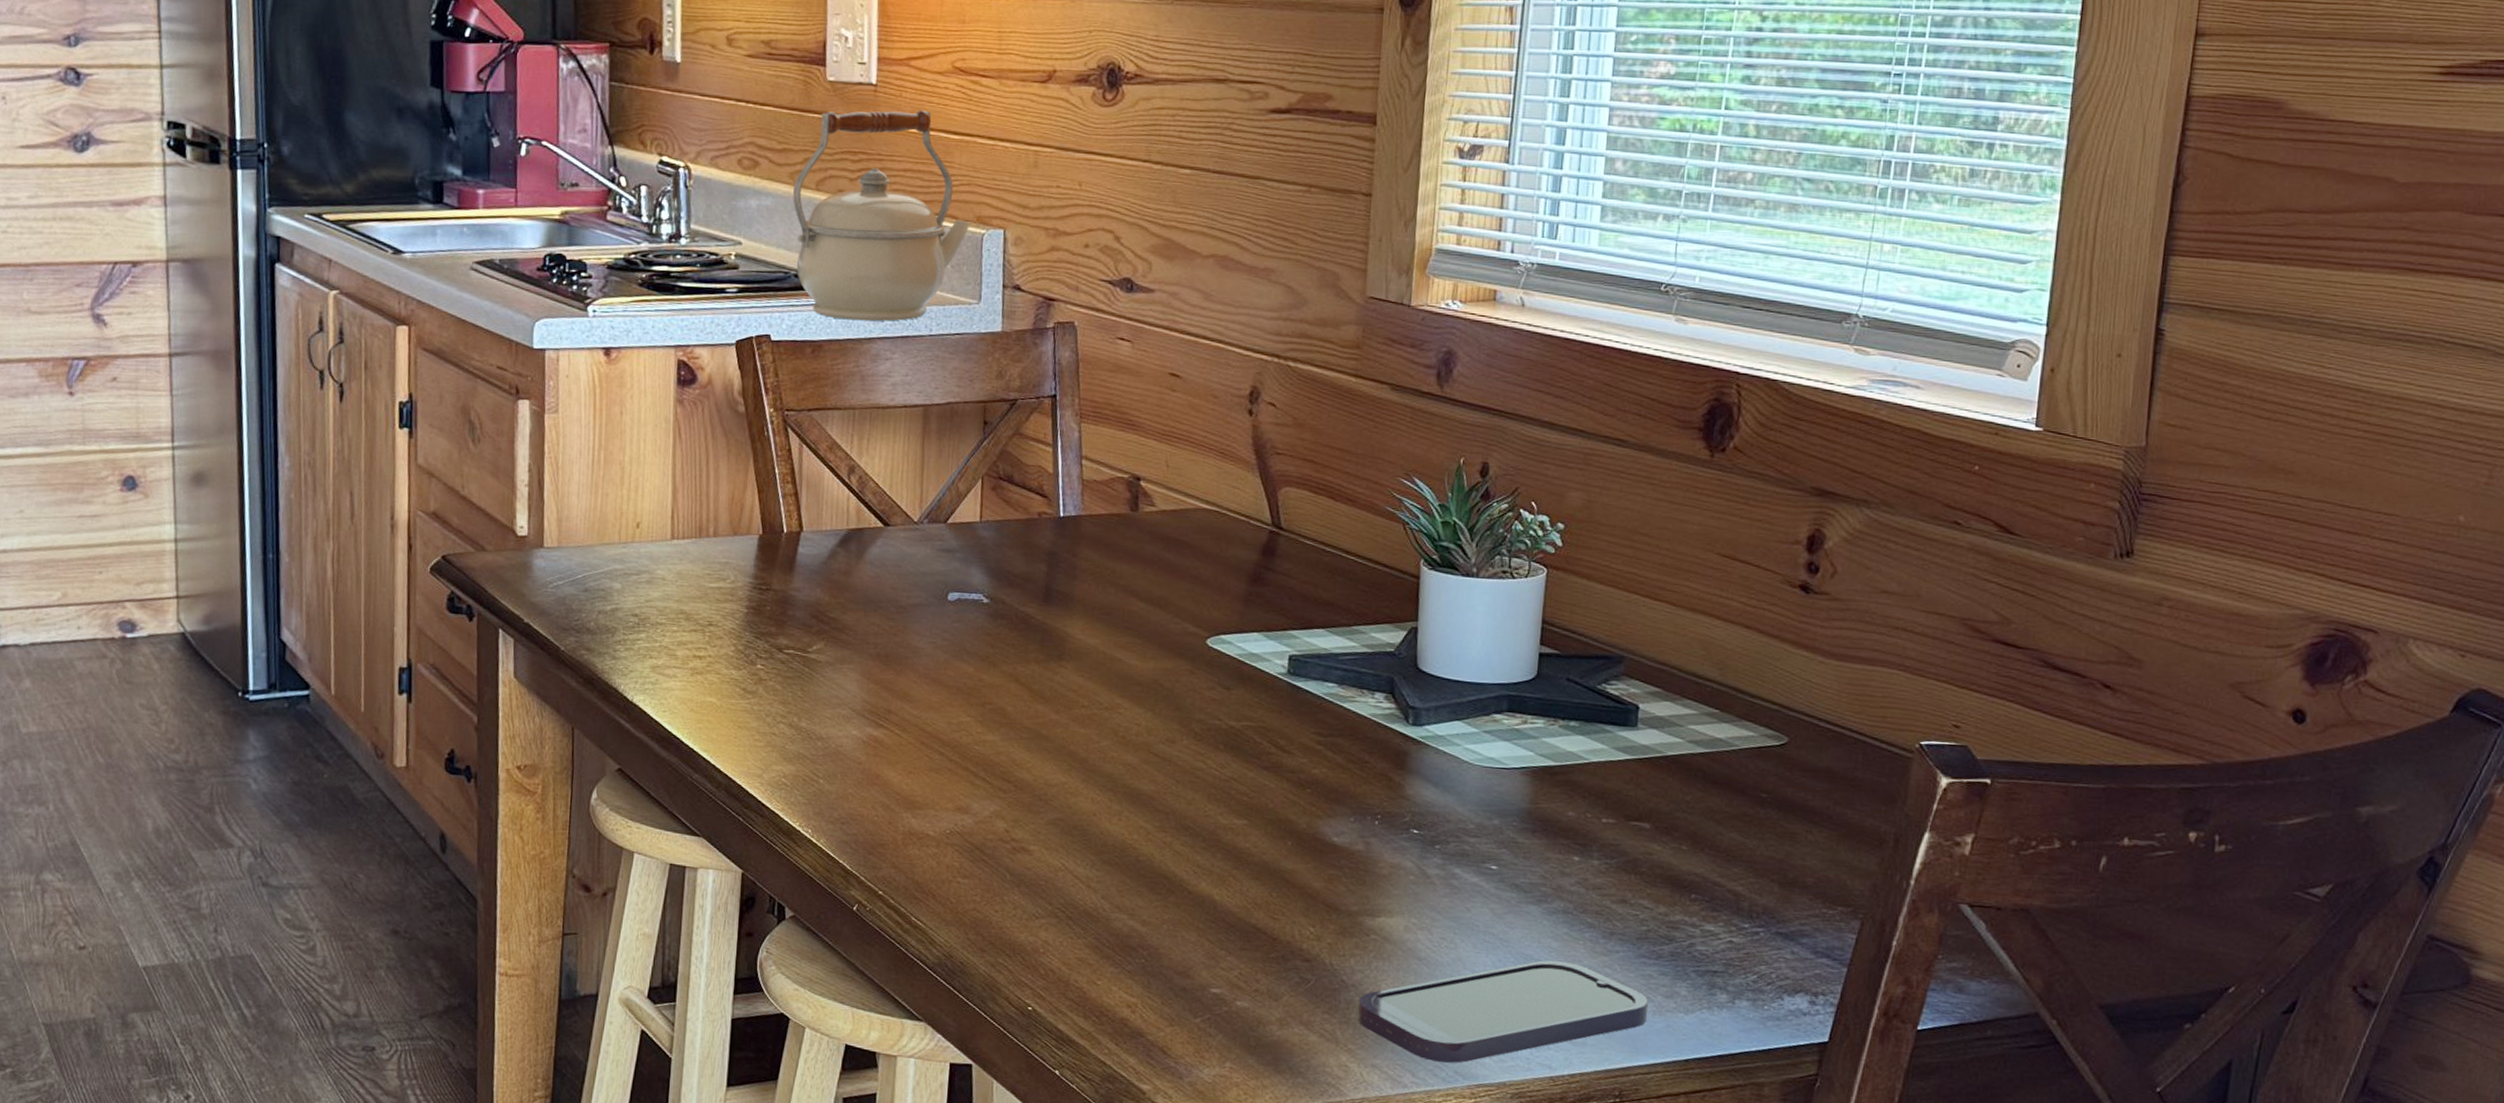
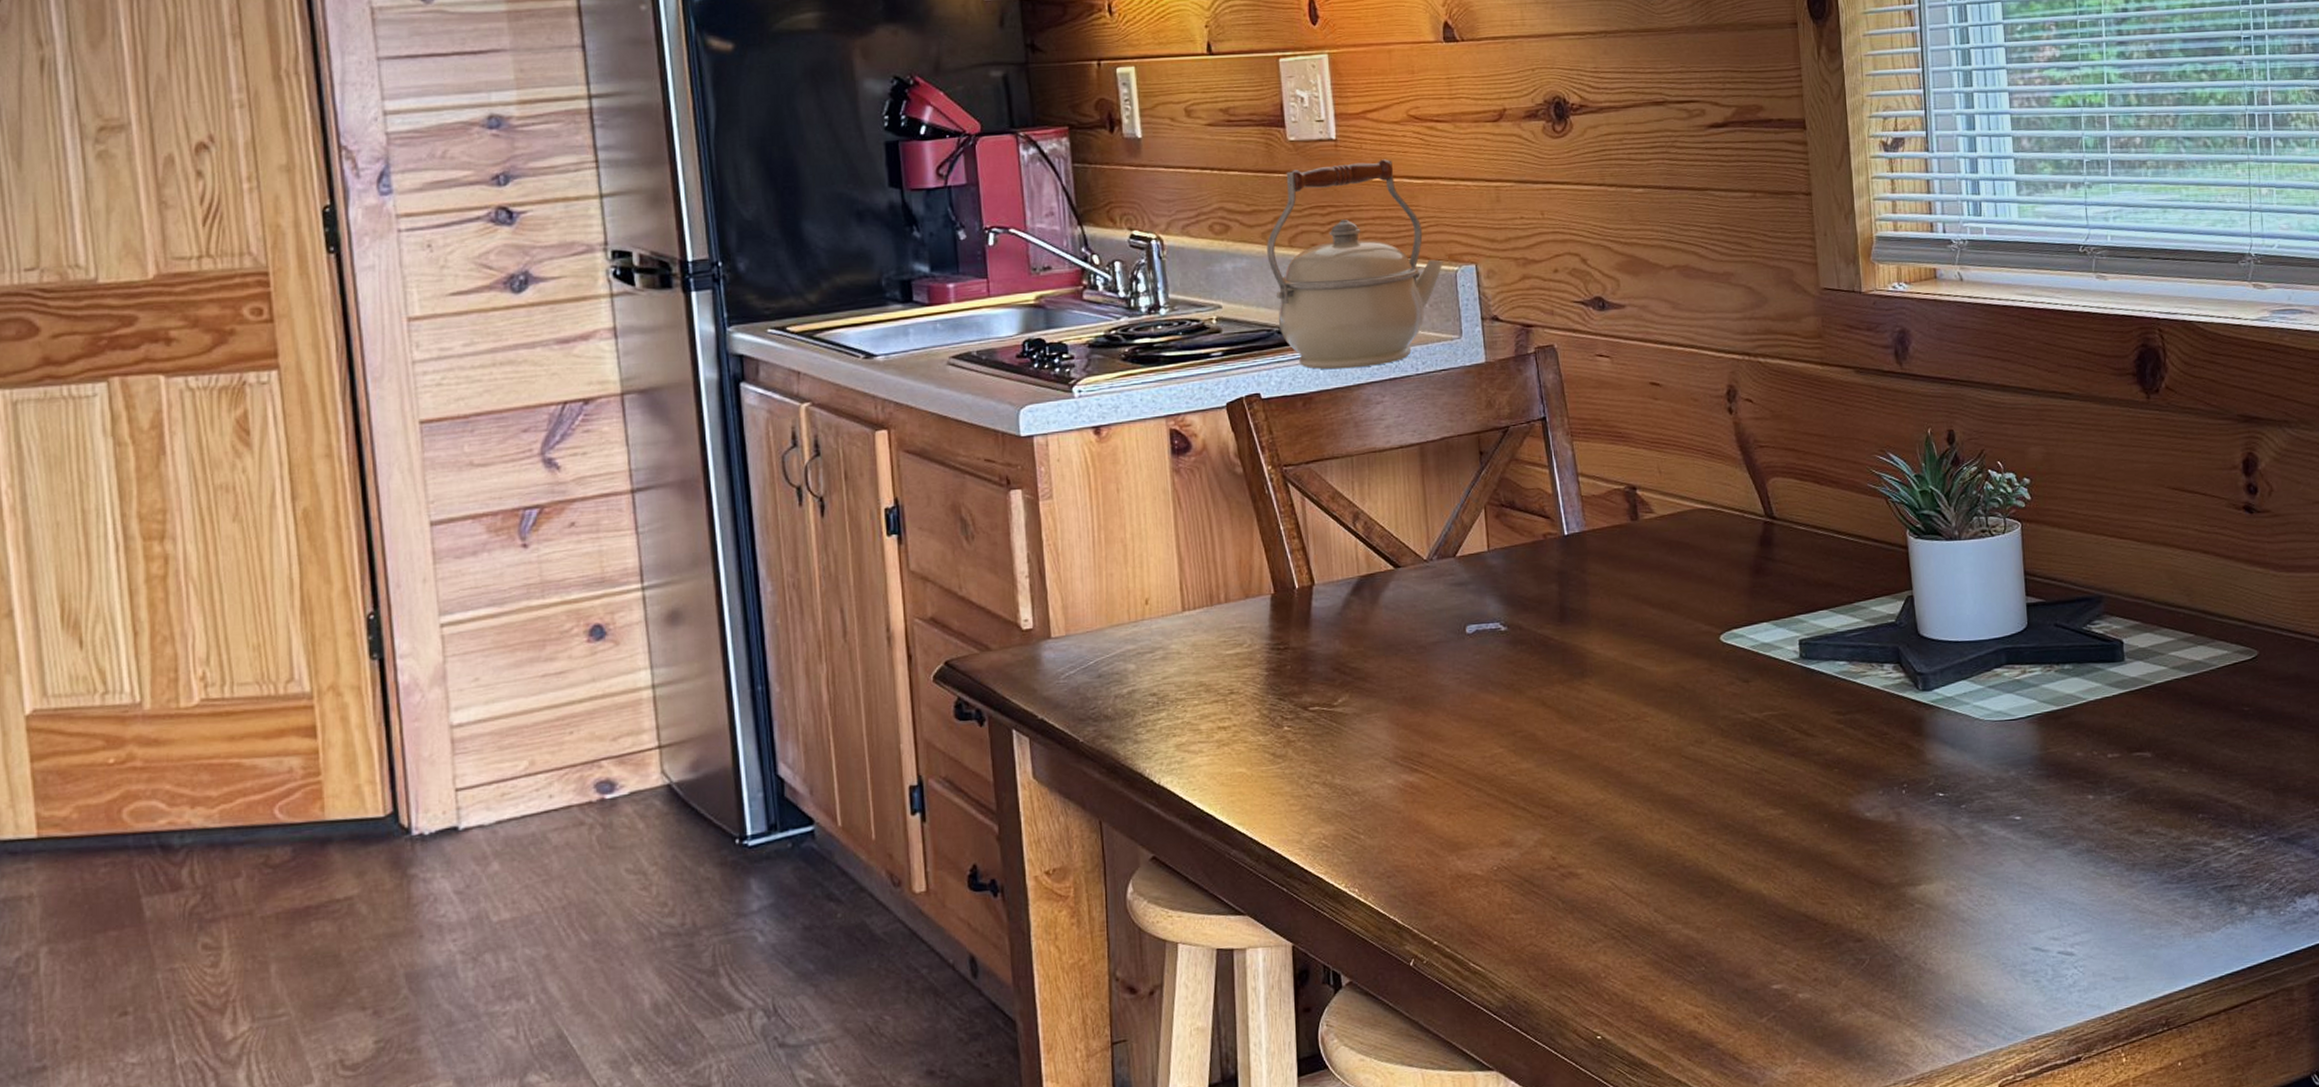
mobile phone: present [1358,960,1648,1063] -> none [1913,899,2178,1021]

